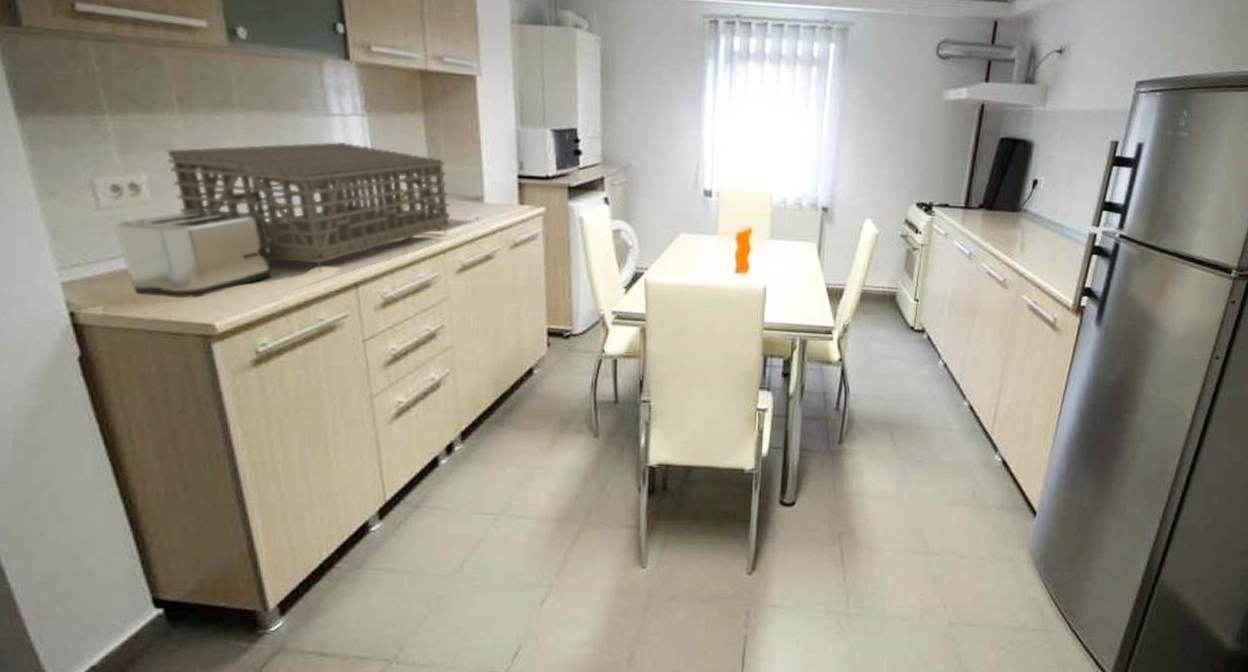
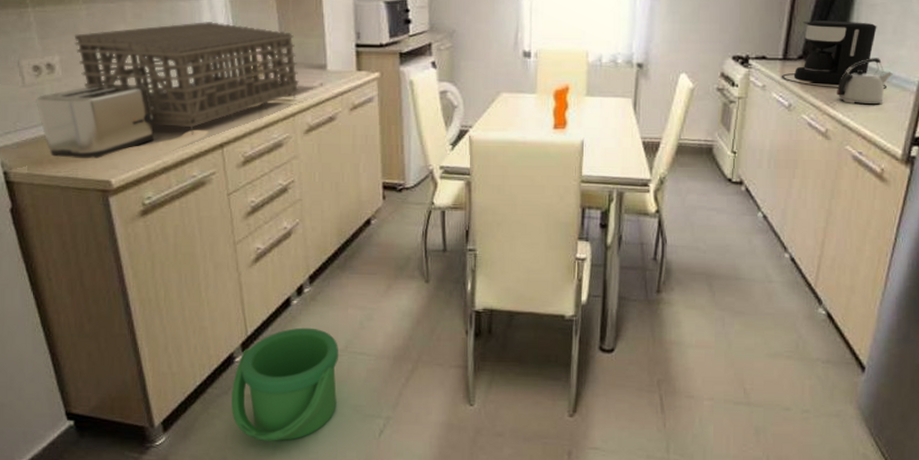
bucket: none [366,490,494,619] -> present [231,327,338,441]
coffee maker: none [964,170,1061,241] -> present [782,20,888,90]
kettle: none [1014,209,1066,256] -> present [836,58,893,105]

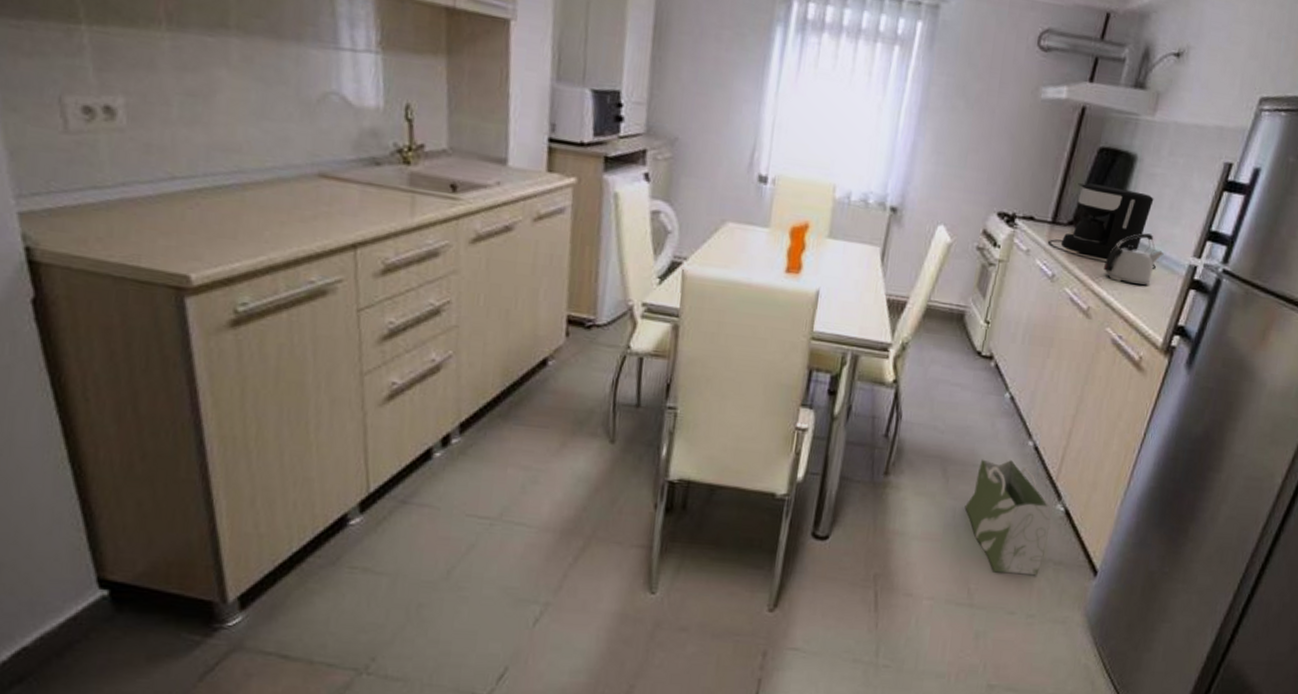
toaster: present [36,83,155,158] -> none [83,144,262,244]
dish rack: present [74,22,300,135] -> none [149,71,469,228]
bucket: present [231,327,338,441] -> none [338,487,491,627]
grocery bag: none [732,272,814,374] -> present [965,459,1051,576]

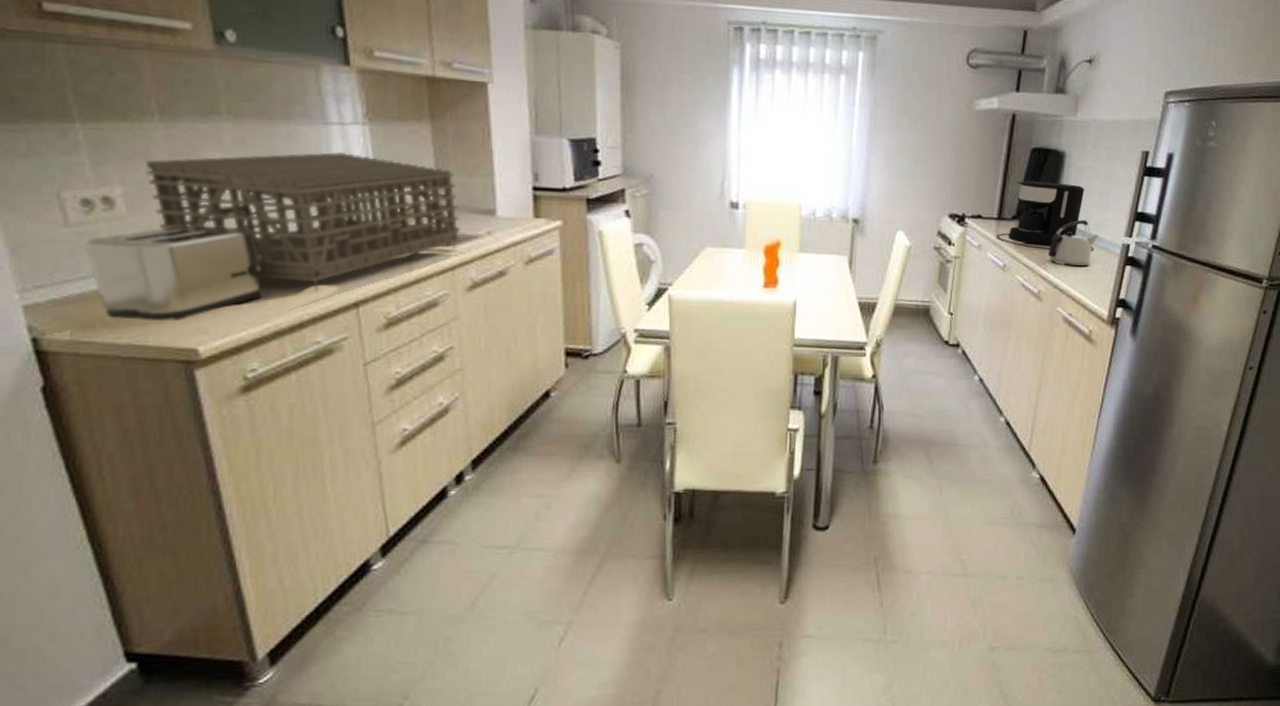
toaster: none [83,144,262,244] -> present [85,225,263,321]
dish rack: none [149,71,469,228] -> present [145,152,462,291]
grocery bag: present [965,459,1051,576] -> none [950,437,1029,542]

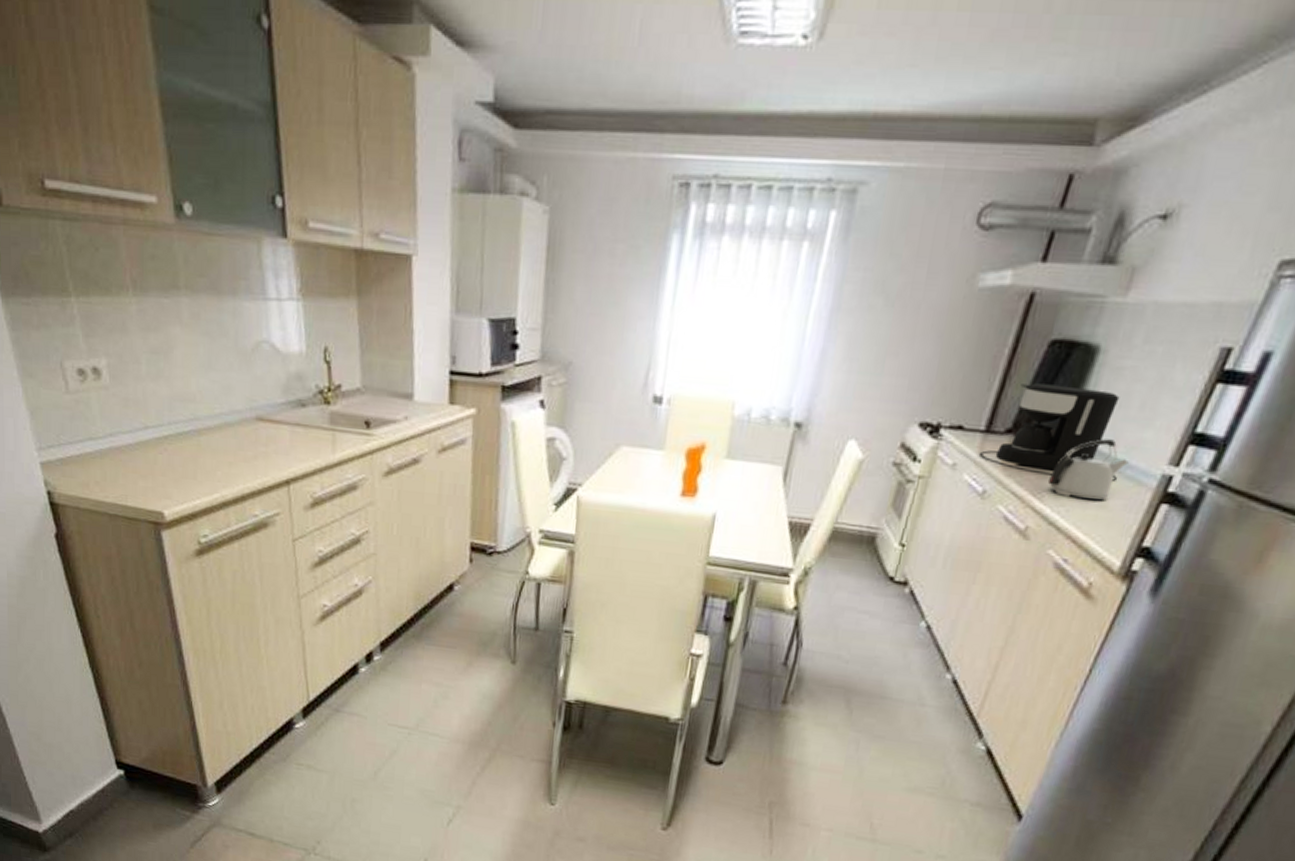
toaster: present [85,225,263,321] -> none [81,397,213,485]
dish rack: present [145,152,462,291] -> none [122,329,381,467]

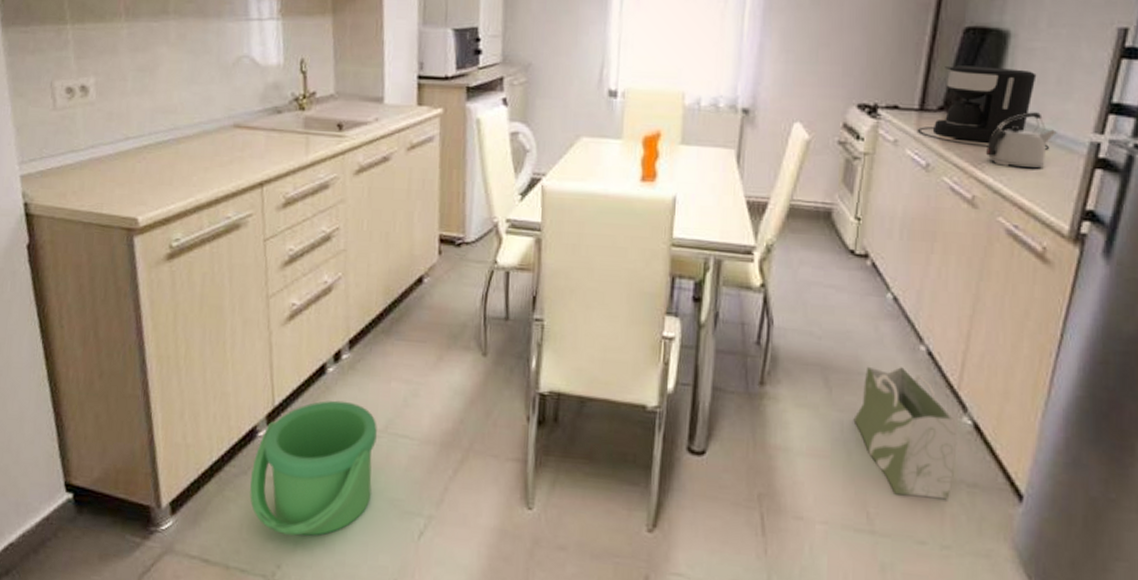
bucket: none [289,698,409,818] -> present [249,400,377,536]
grocery bag: none [869,691,969,816] -> present [853,366,957,500]

